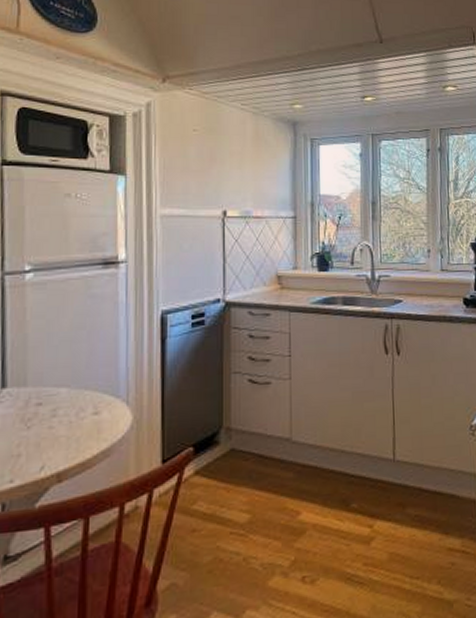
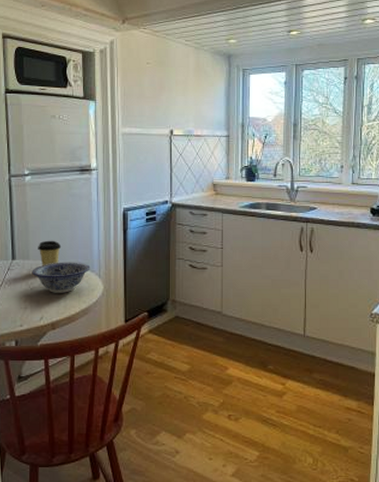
bowl: none [30,385,115,431] -> present [32,262,91,293]
coffee cup: none [40,357,75,395] -> present [38,240,62,266]

